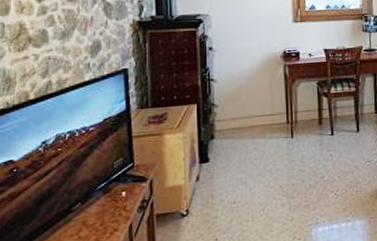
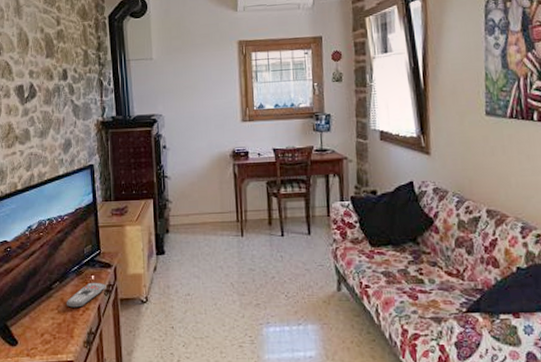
remote control: none [90,198,140,231] -> present [67,282,107,308]

